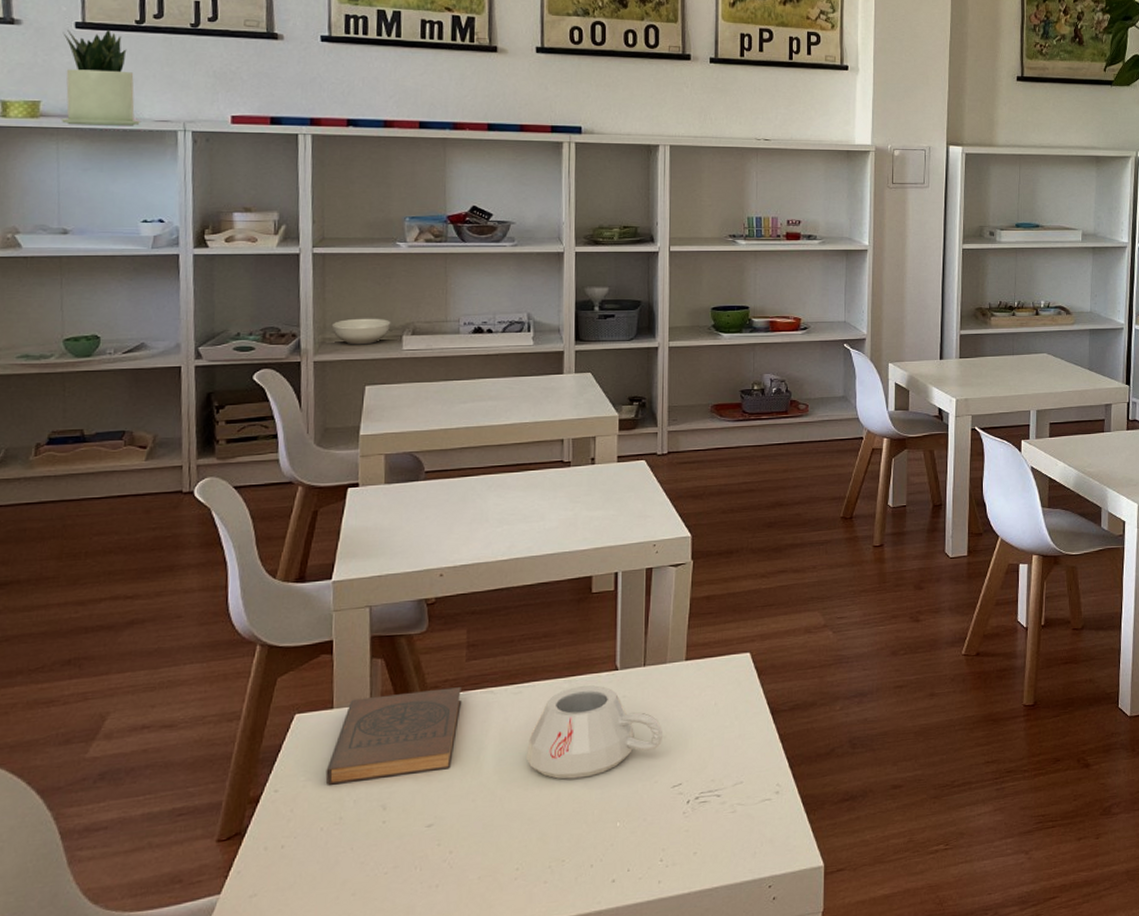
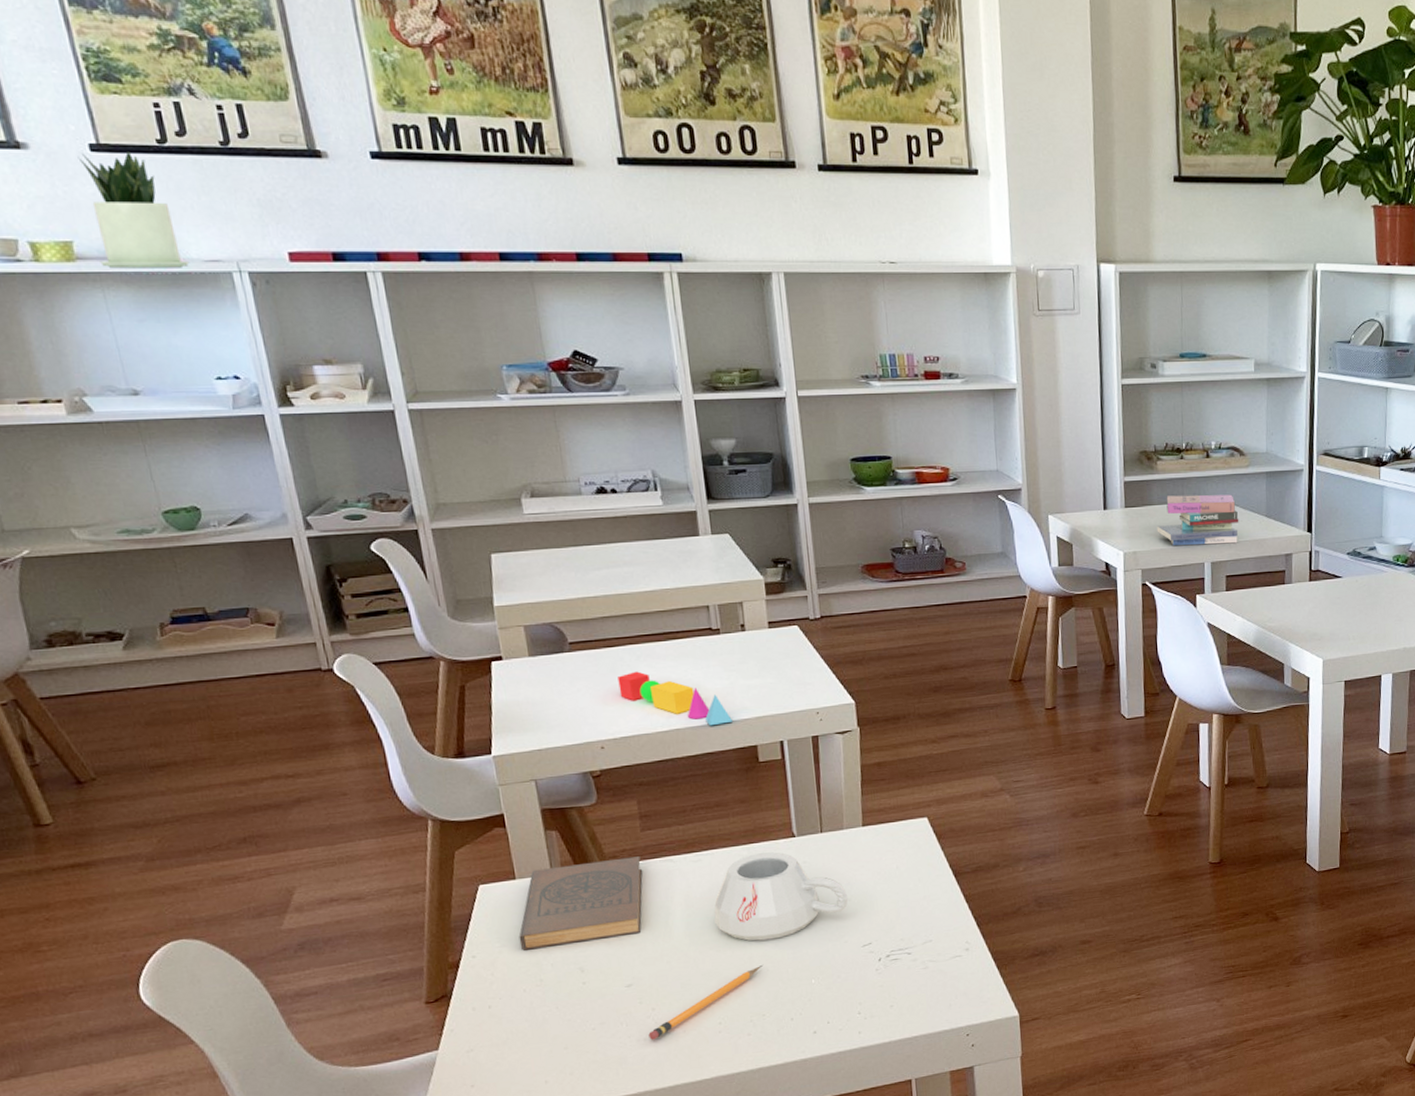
bowl: present [331,318,391,345] -> none [443,480,507,510]
pencil: none [441,805,570,887] -> present [648,964,764,1040]
toy blocks: none [466,501,571,556] -> present [618,671,732,726]
books: none [988,348,1064,394] -> present [1156,494,1239,545]

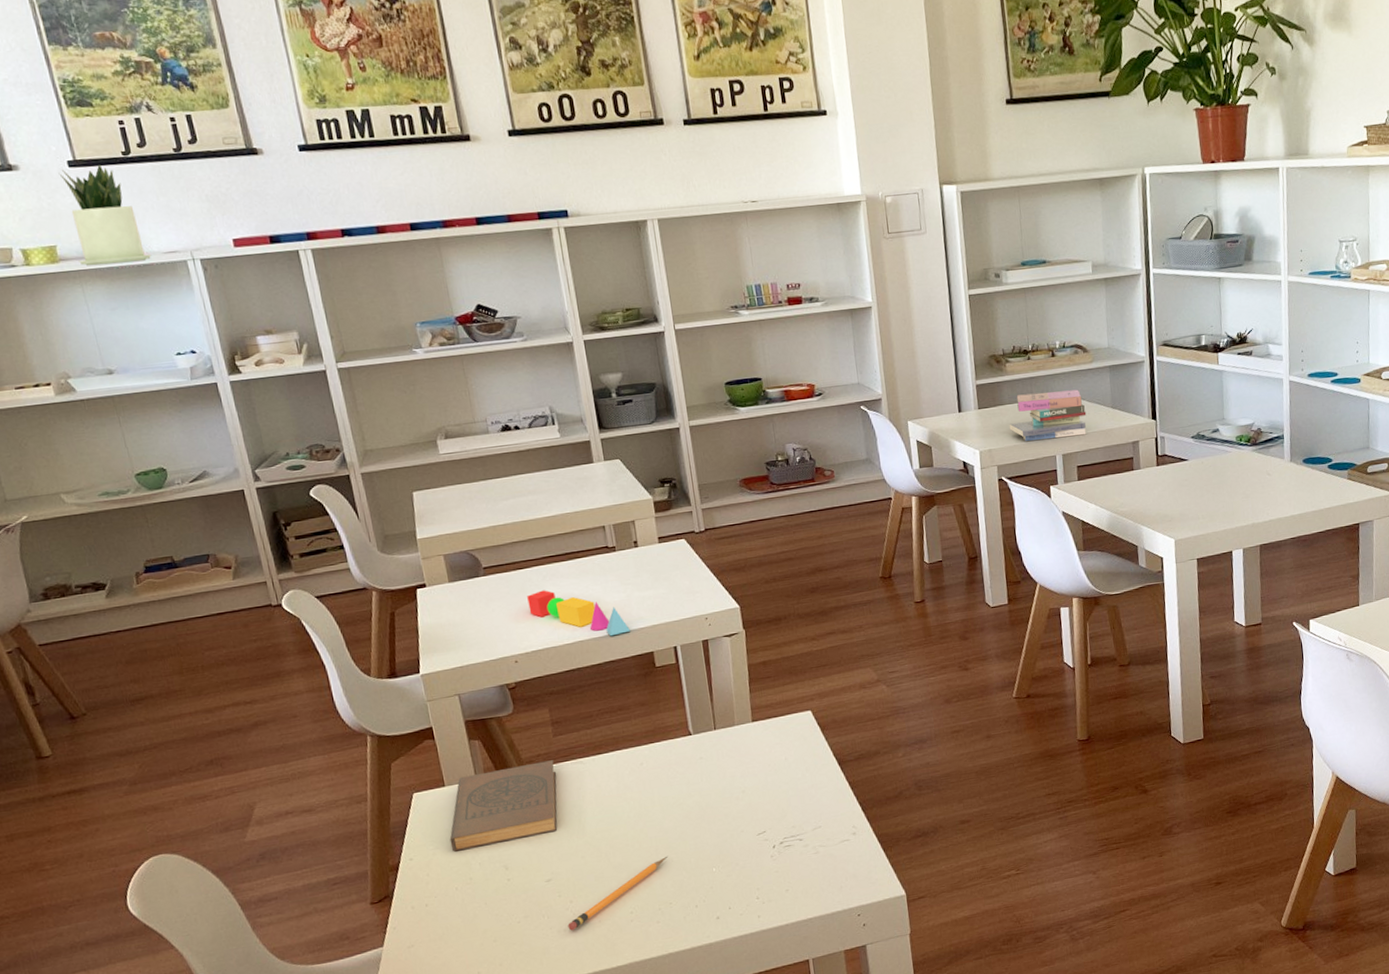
cup: present [714,852,849,941] -> none [621,750,743,834]

